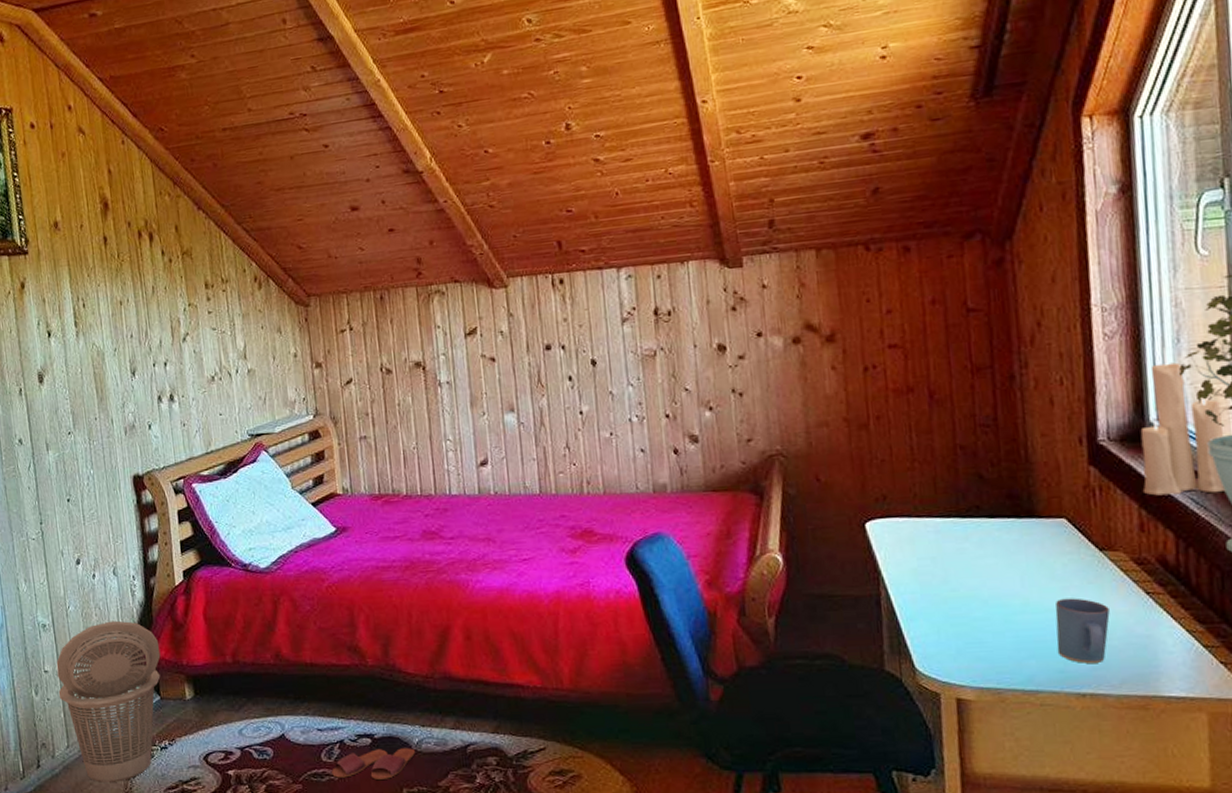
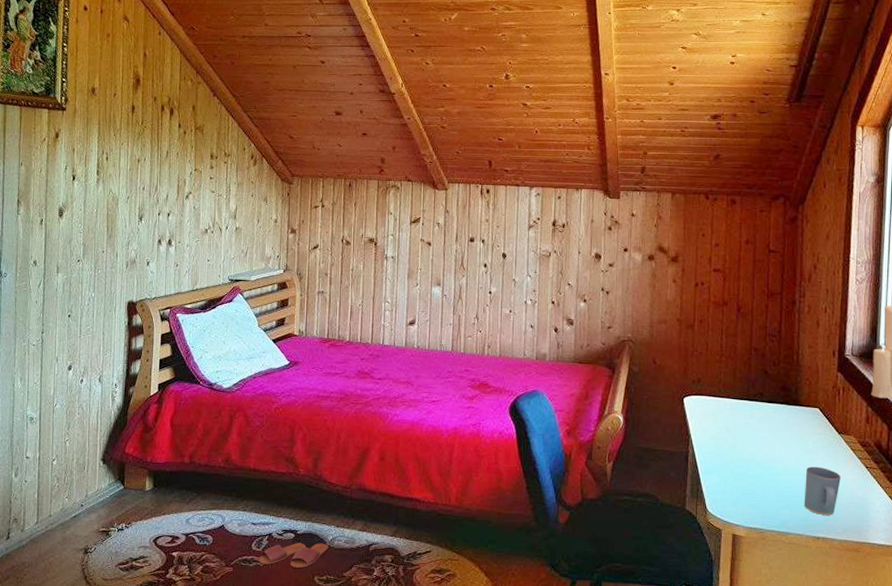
laundry basket: present [56,620,161,783] -> none [35,420,130,556]

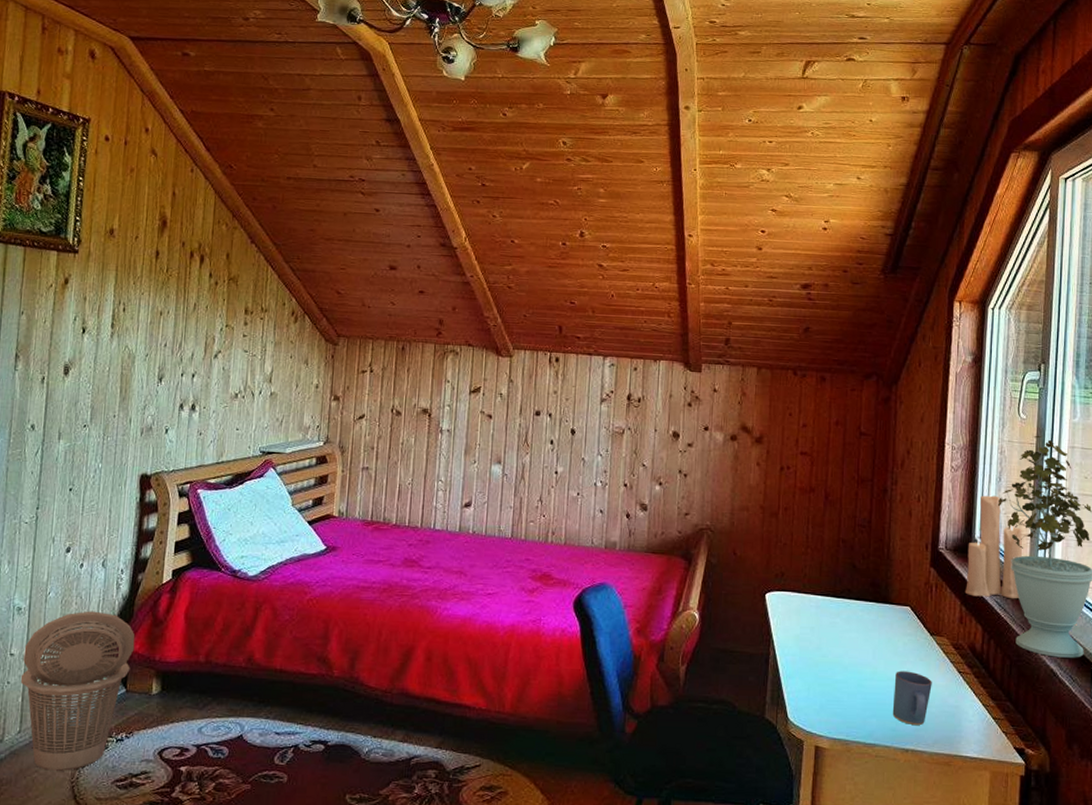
laundry basket: none [35,420,130,556] -> present [20,611,136,771]
slippers: present [259,543,329,568] -> none [282,755,364,785]

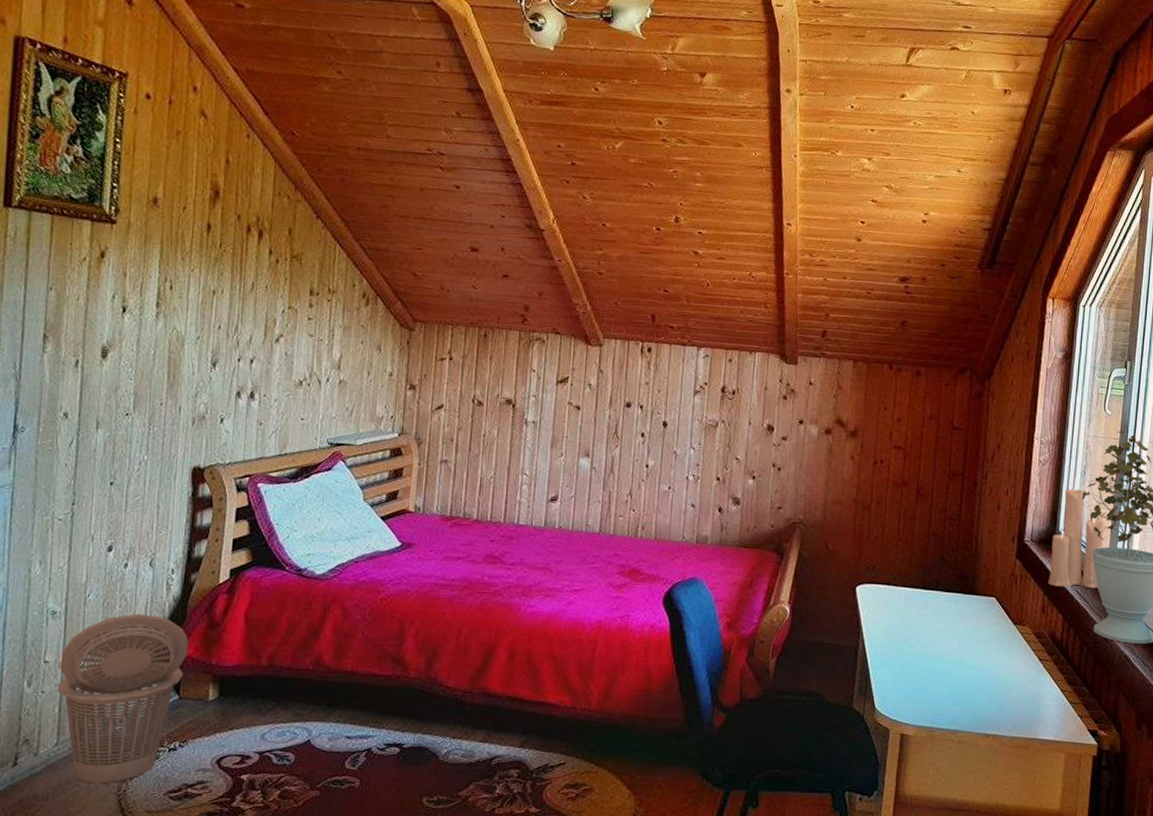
mug: present [892,671,932,725] -> none [975,659,1014,711]

